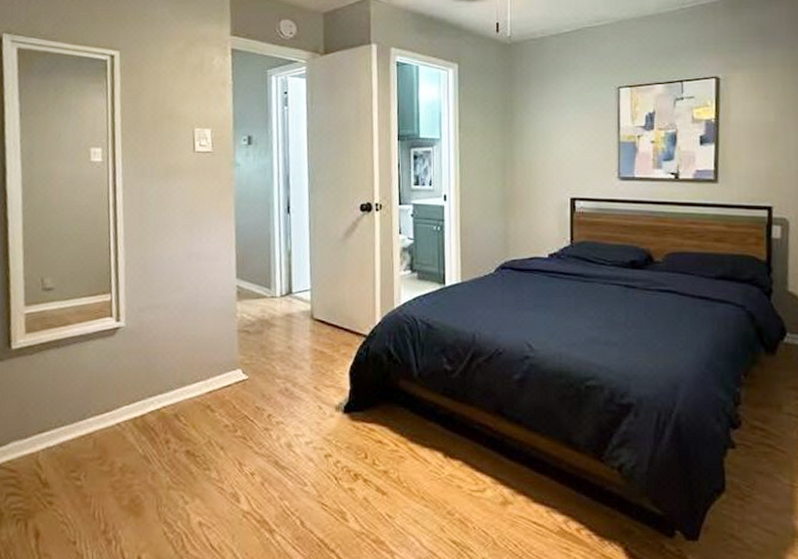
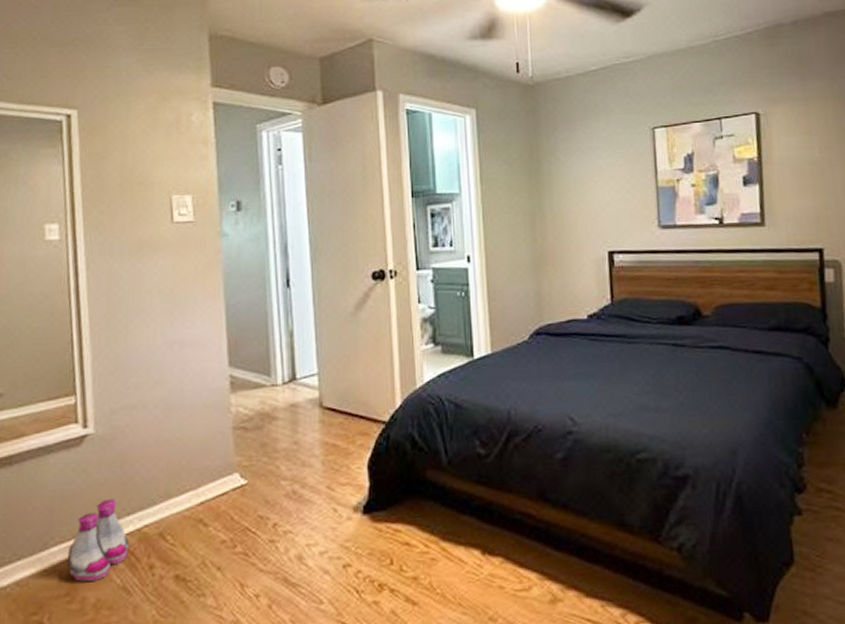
boots: none [100,382,150,449] -> present [67,499,129,582]

